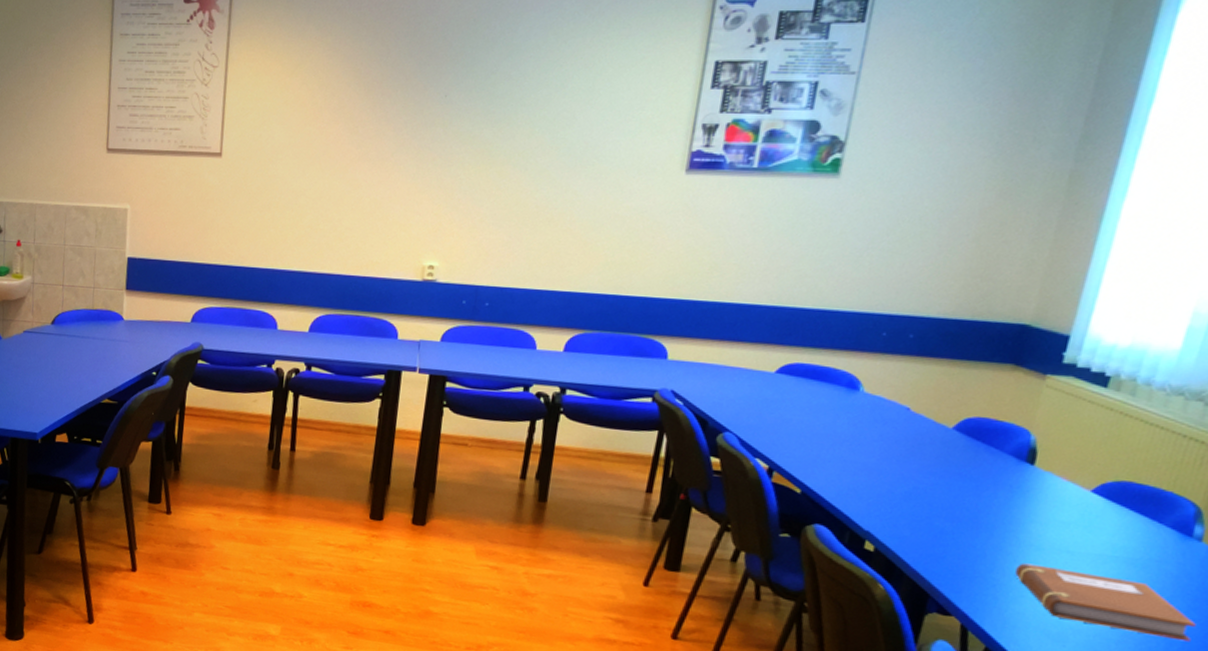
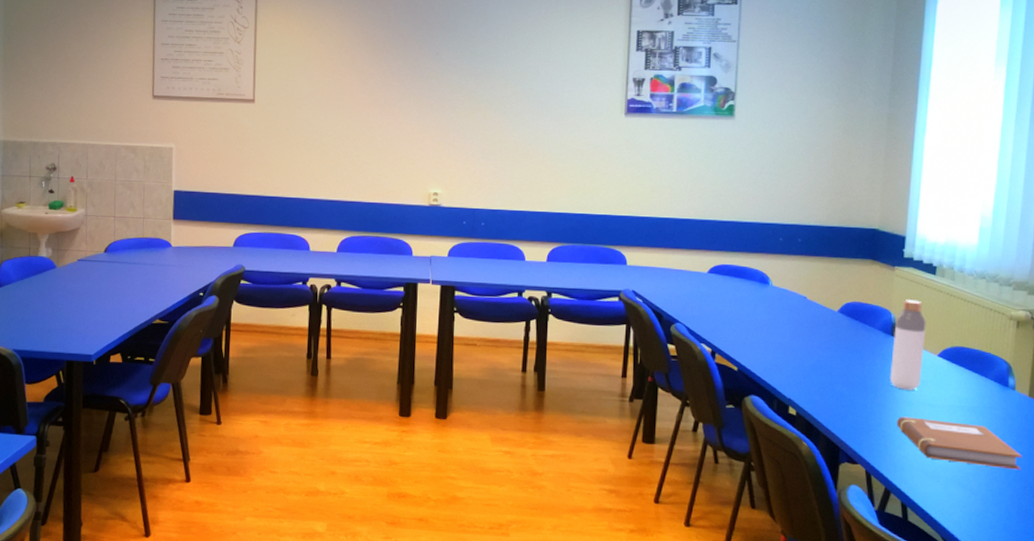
bottle: none [1014,416,1082,532] -> present [890,298,926,390]

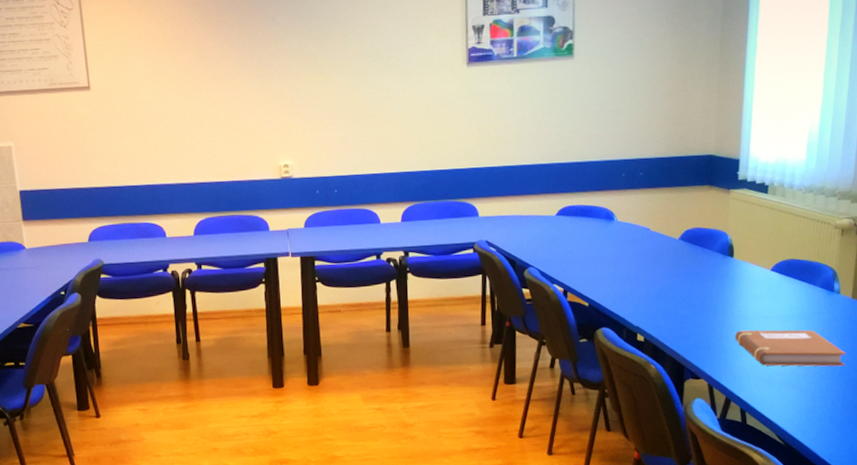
bottle: present [890,298,926,390] -> none [728,219,760,306]

